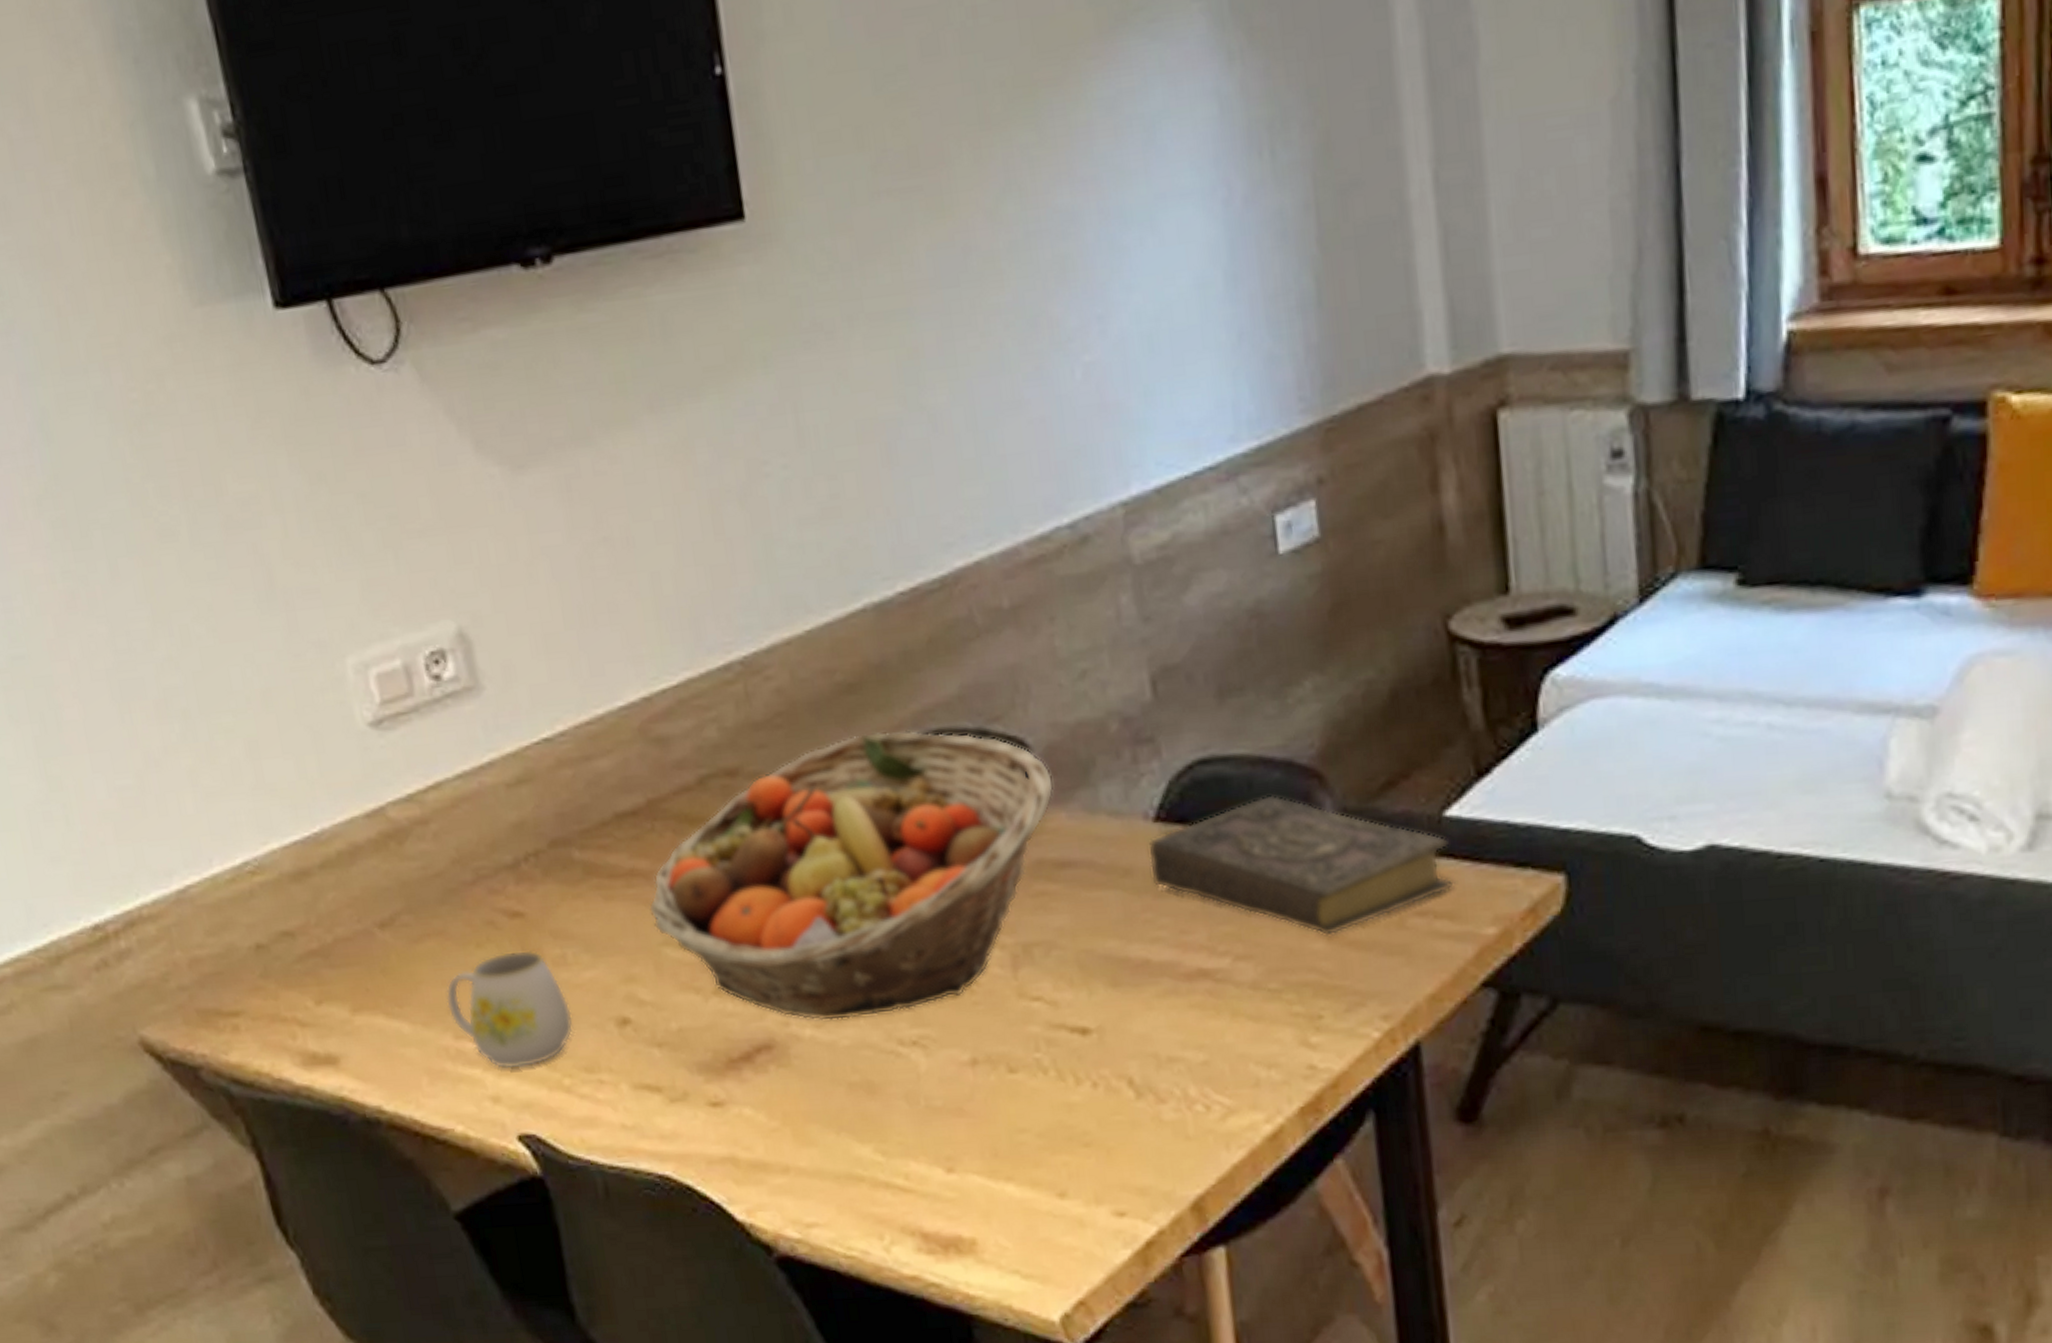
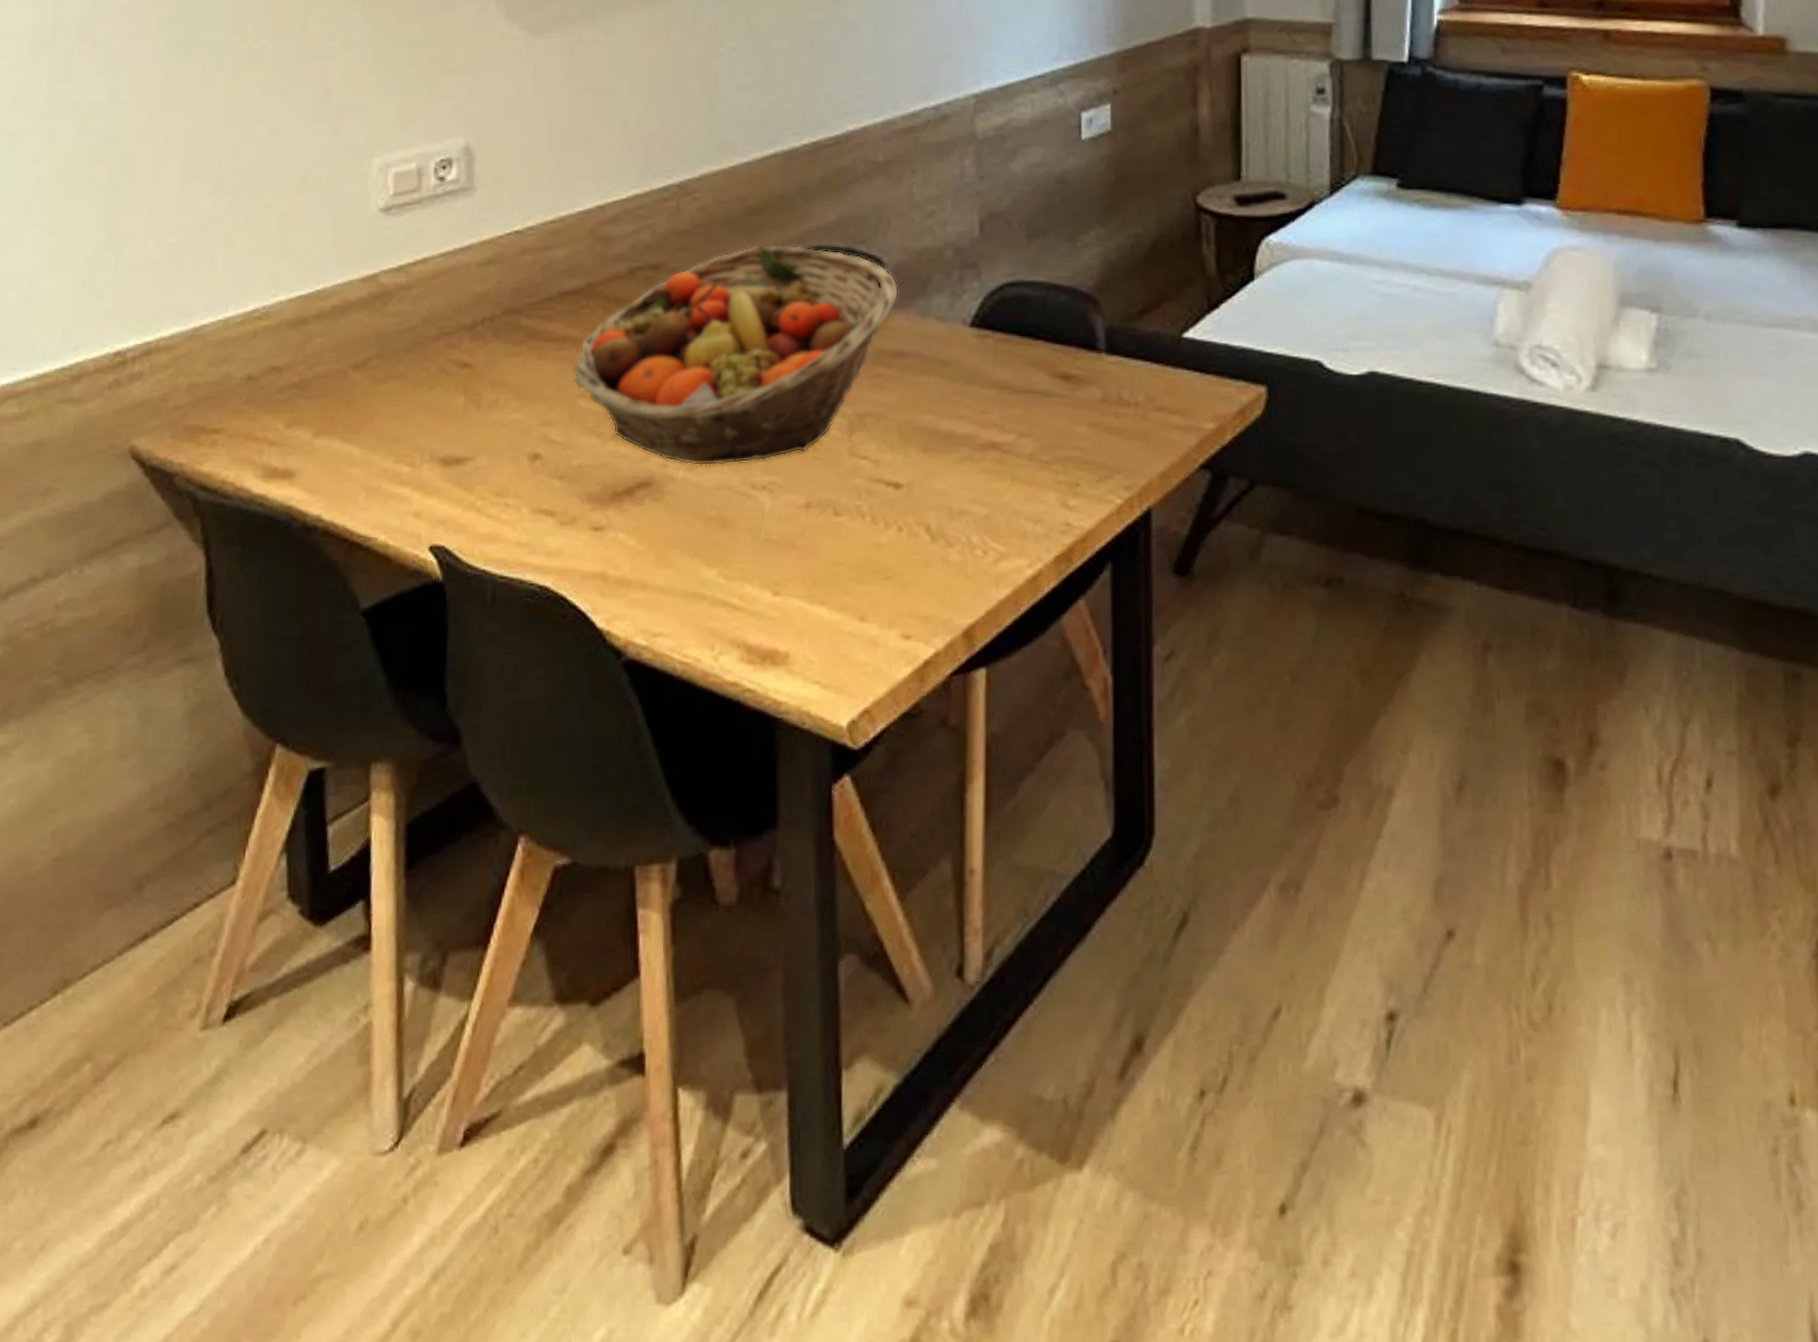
mug: present [446,949,574,1069] -> none [394,393,494,490]
book: present [1147,795,1454,936] -> none [962,313,1186,422]

